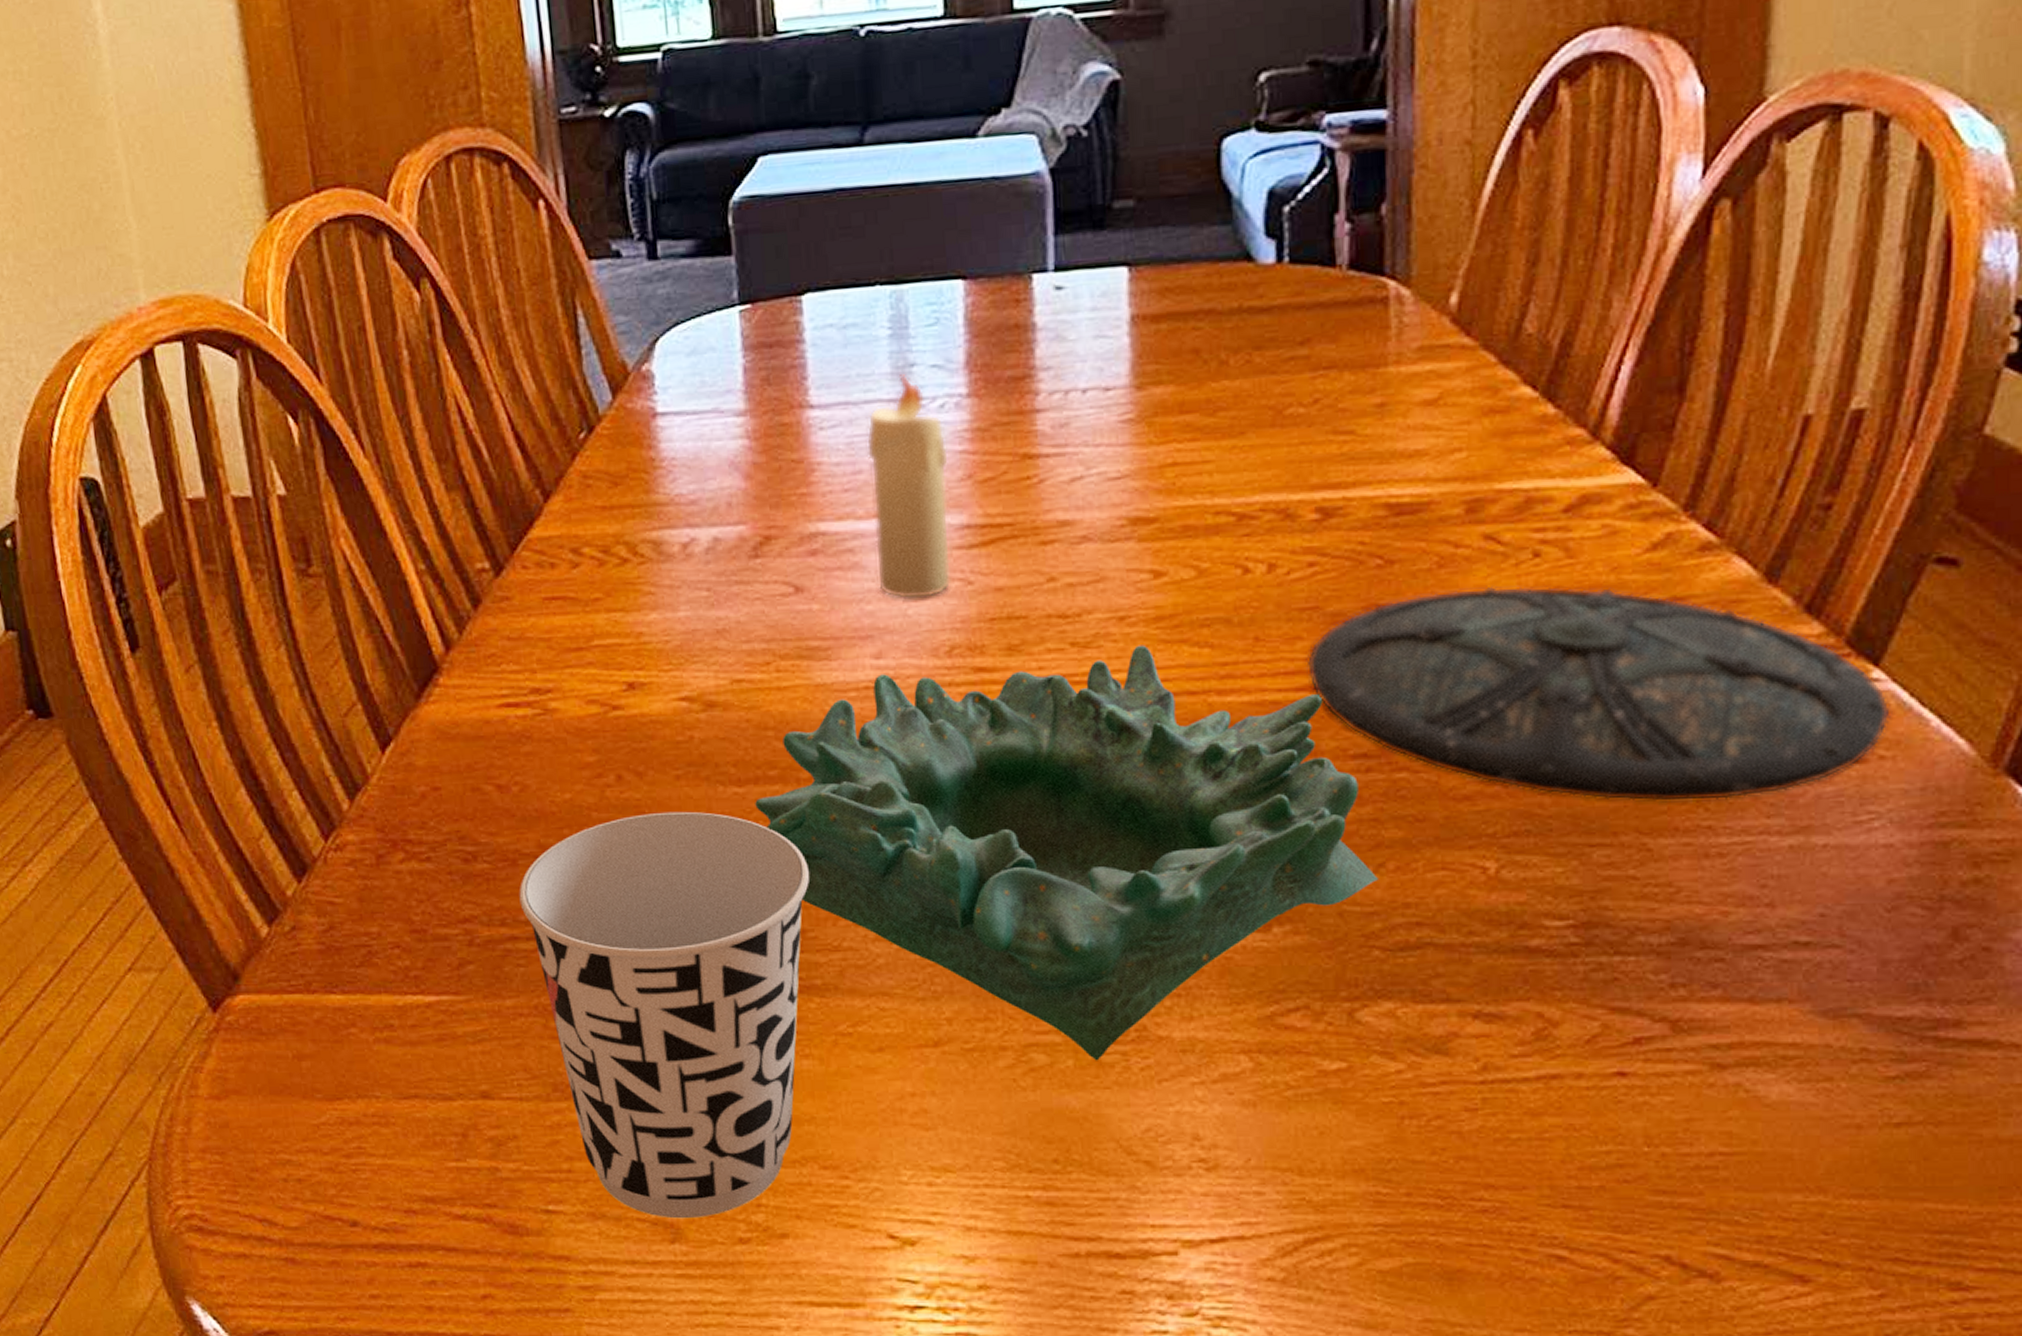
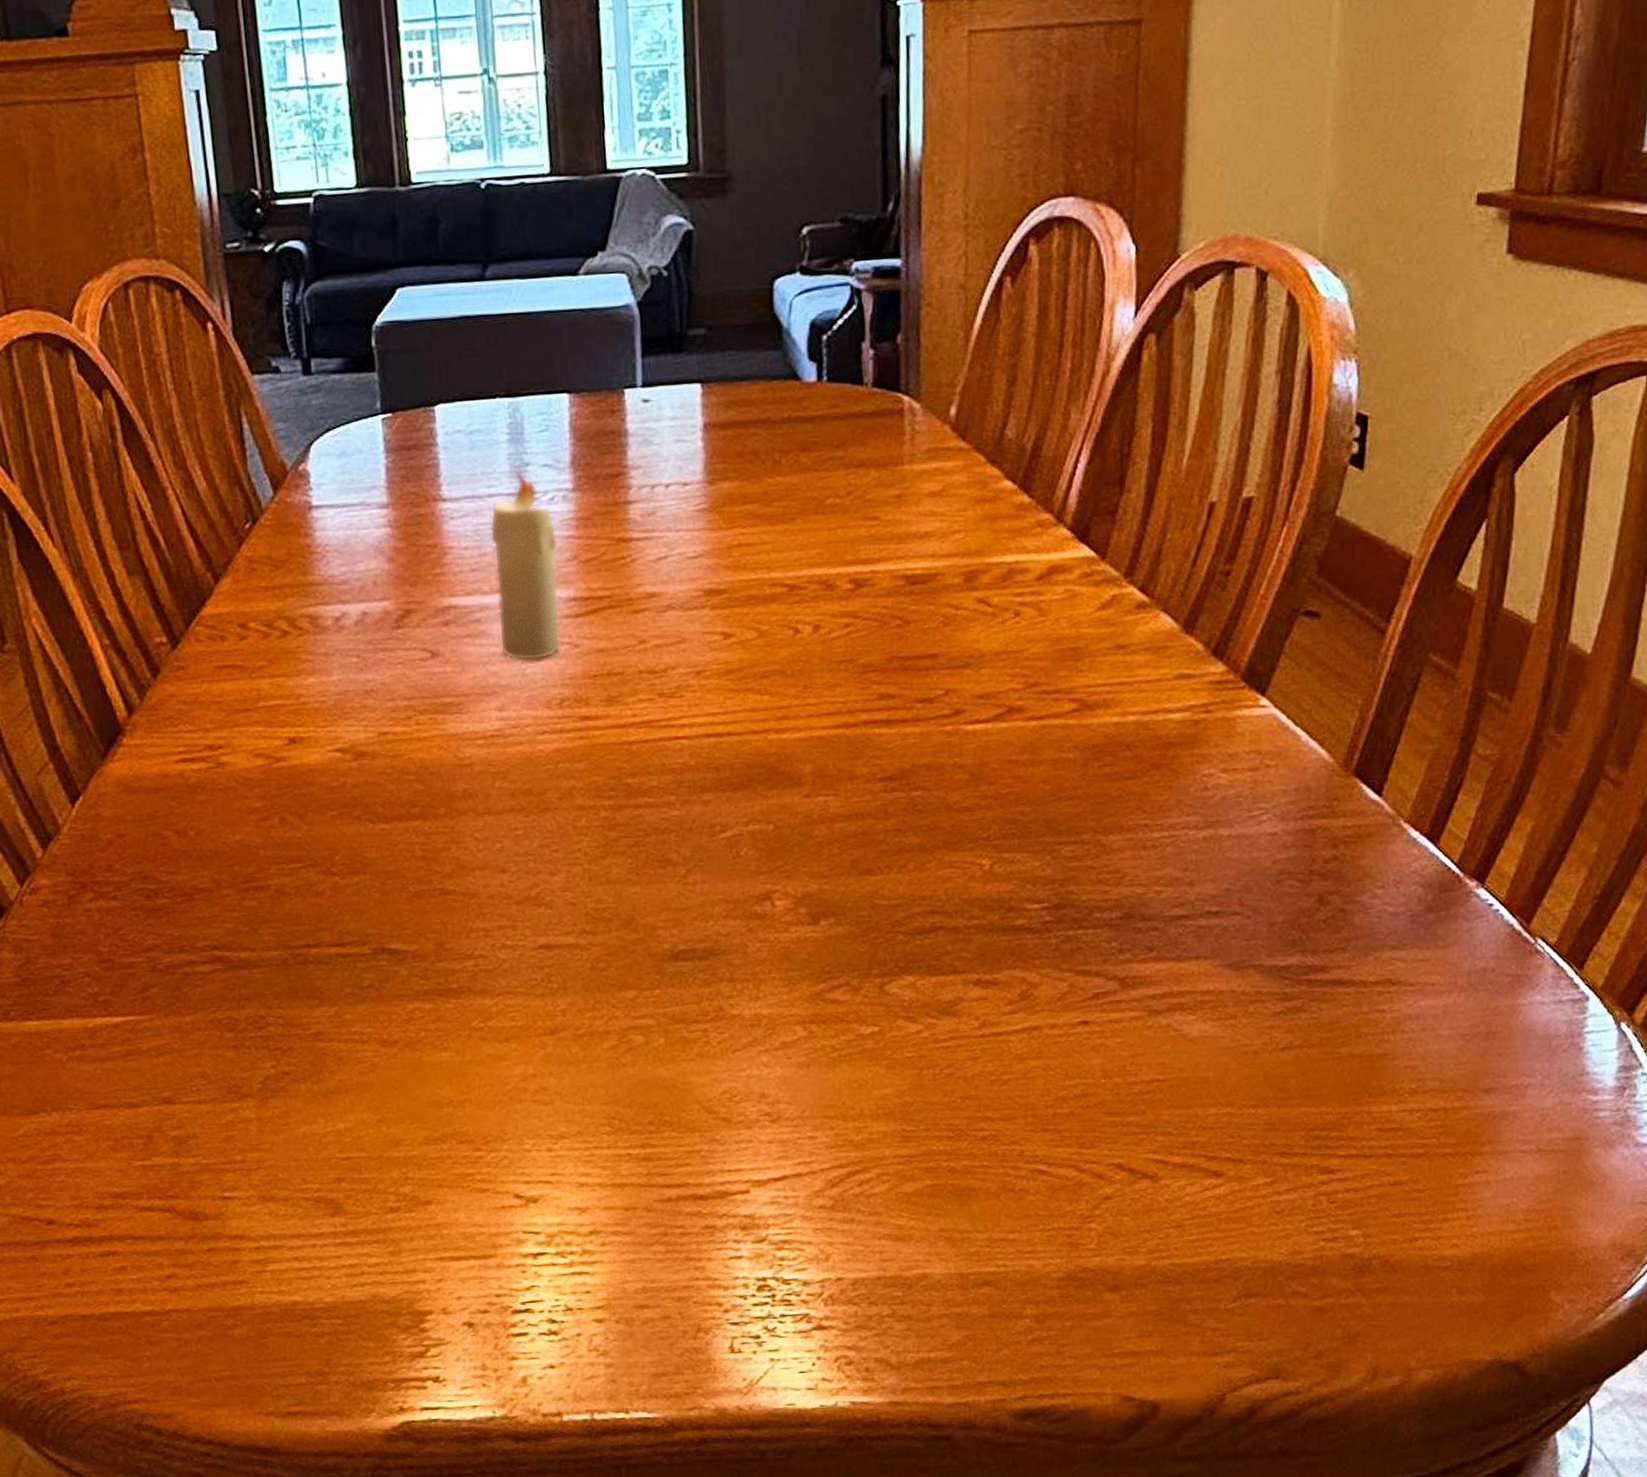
cup: present [519,811,810,1219] -> none [196,846,447,1196]
decorative bowl: present [755,645,1379,1061] -> none [399,694,902,1038]
plate: present [1306,585,1890,803] -> none [844,639,1274,807]

